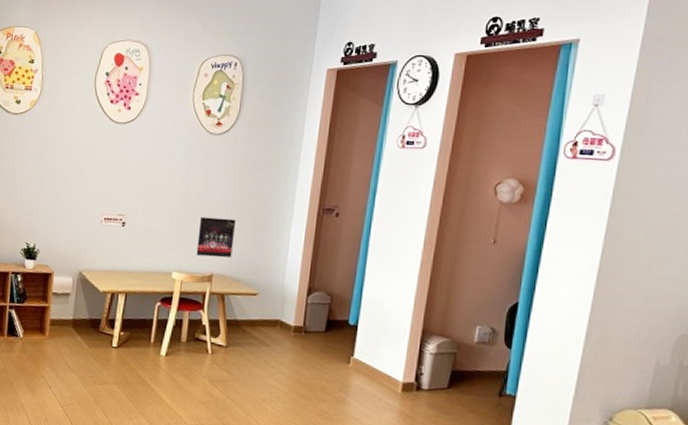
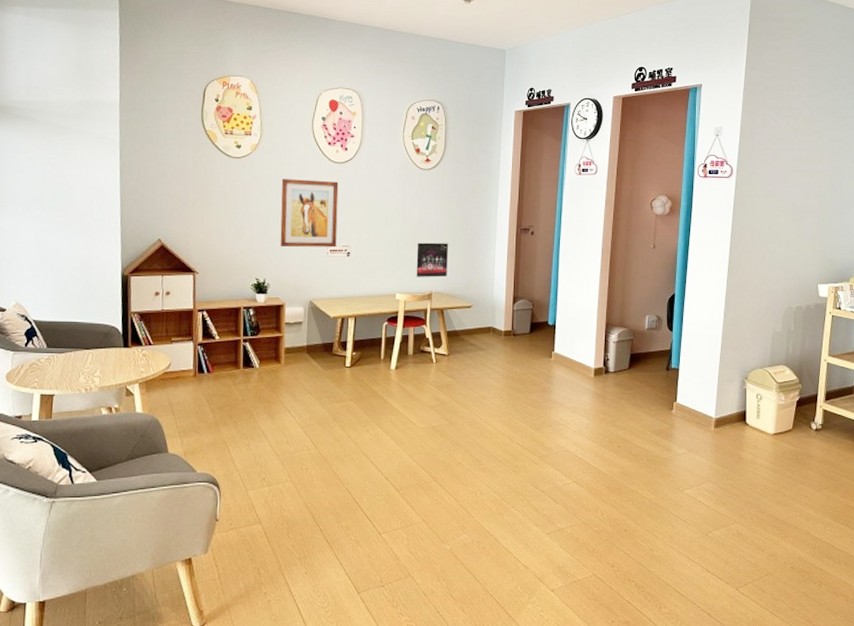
wall art: none [52,138,119,216] -> present [280,179,339,248]

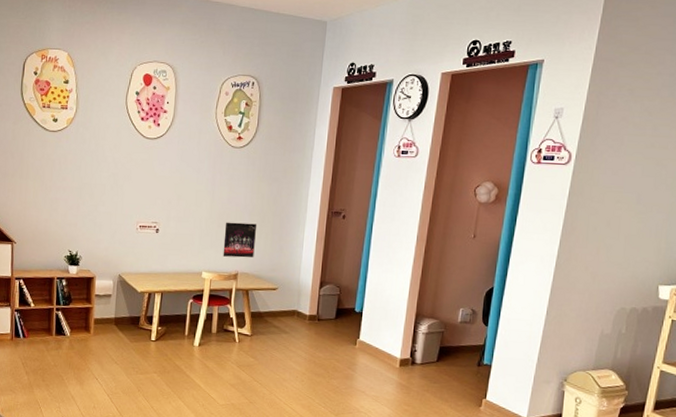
wall art: present [280,179,339,248] -> none [92,153,150,224]

